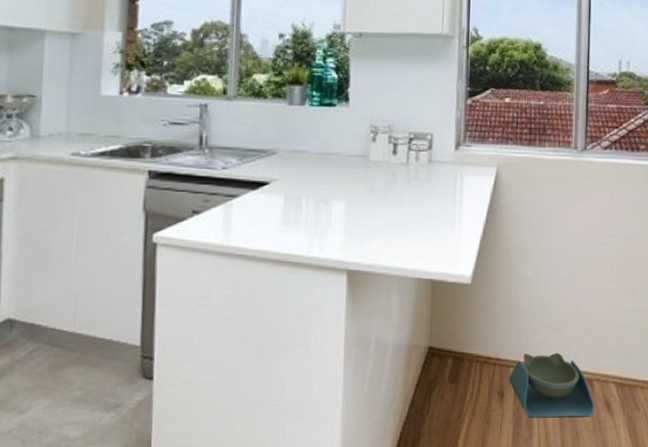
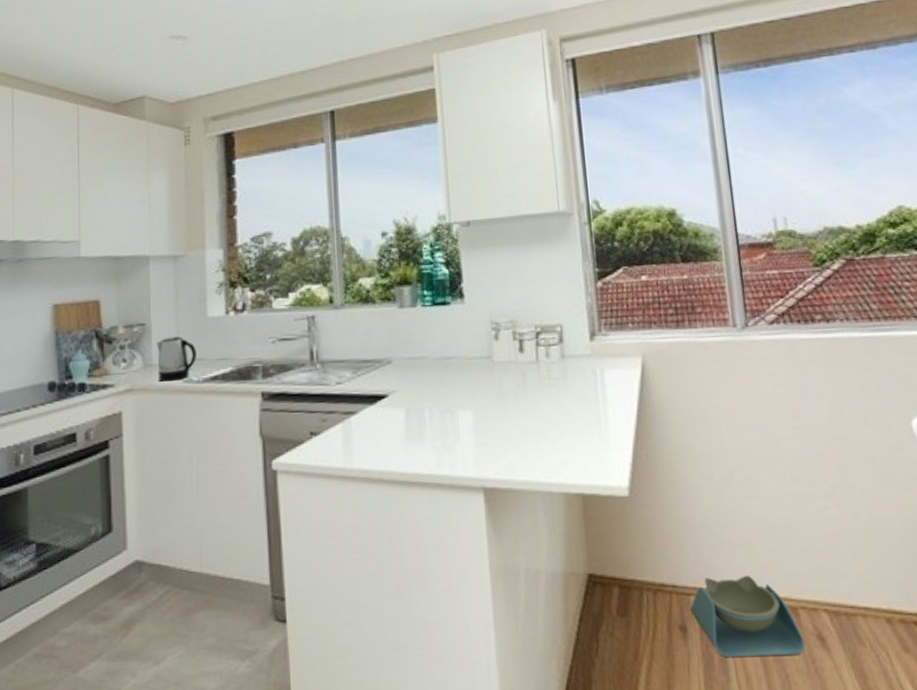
kettle: none [44,110,87,153] -> present [157,336,197,382]

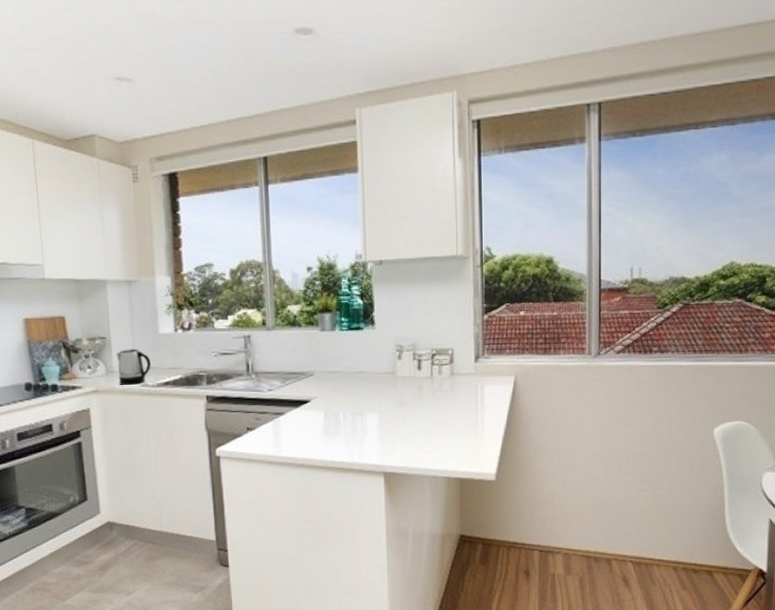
pet bowl: present [689,575,806,658] -> none [533,537,614,593]

